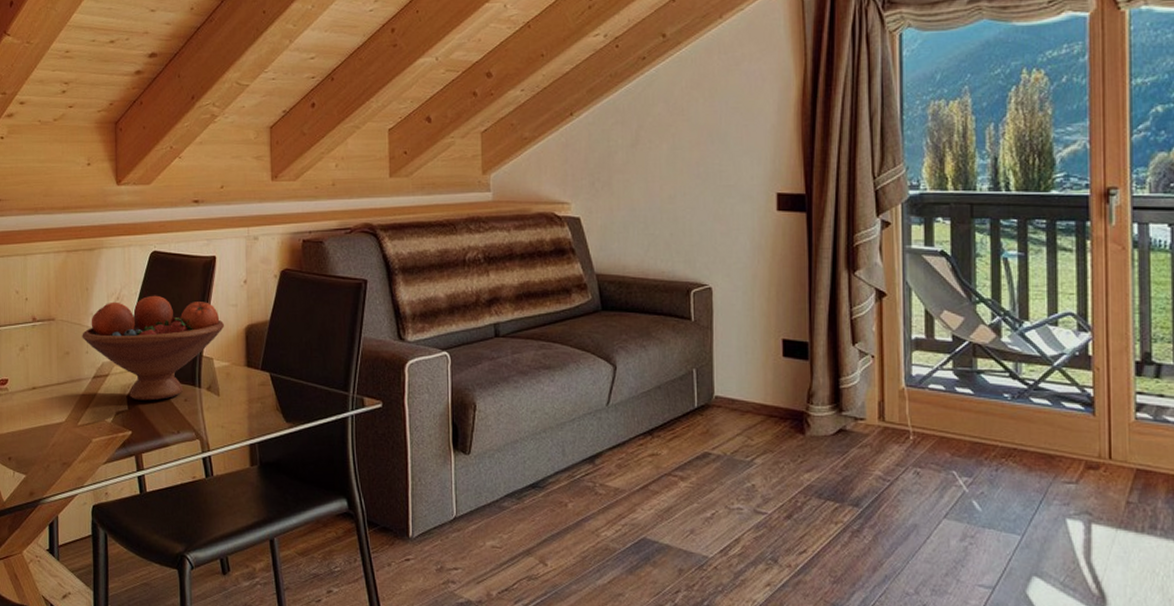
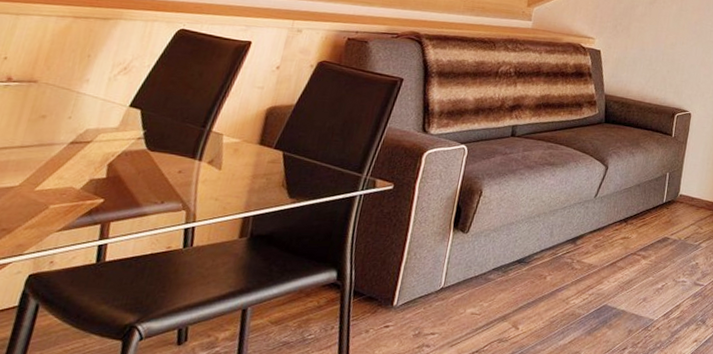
fruit bowl: present [82,295,225,401] -> none [67,69,245,171]

